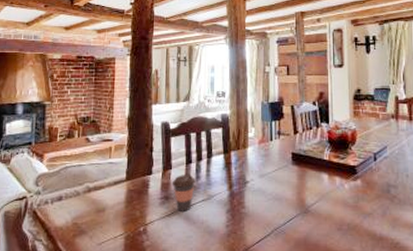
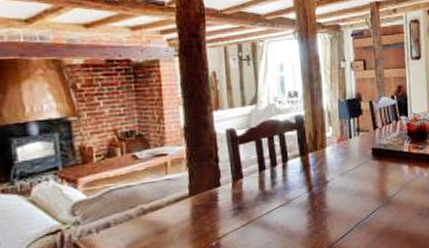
coffee cup: present [171,175,195,211] -> none [244,182,271,220]

